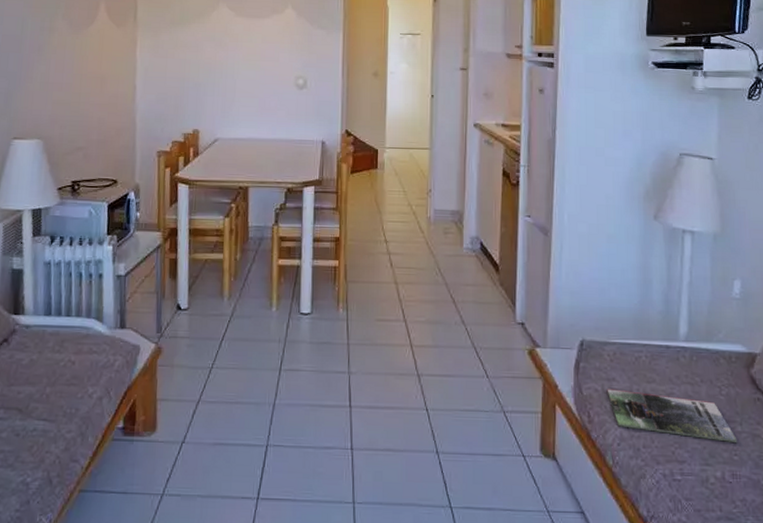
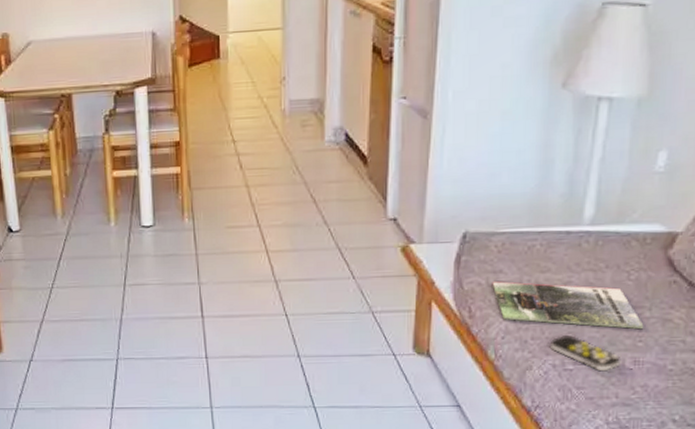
remote control: none [660,444,722,484] -> present [551,334,621,372]

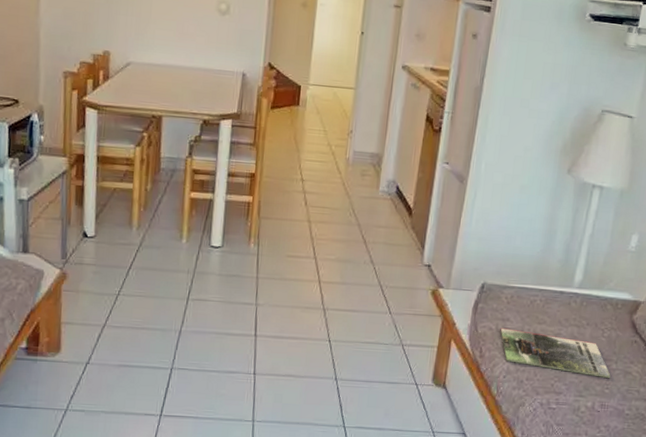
remote control: present [551,334,621,372] -> none [540,378,592,412]

